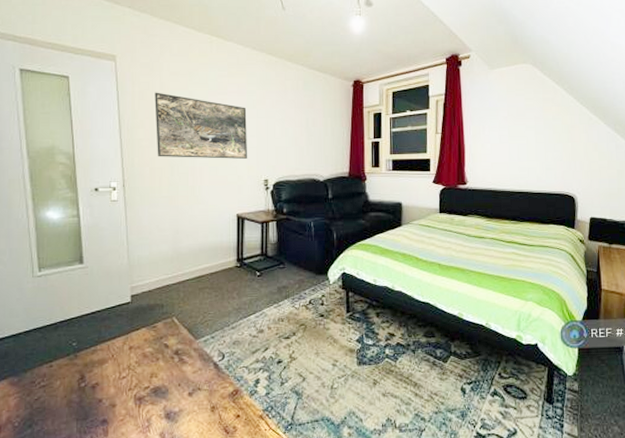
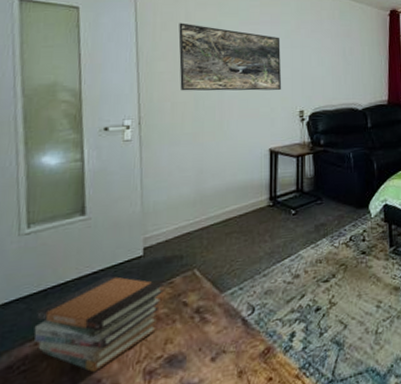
book stack: none [49,316,149,394] -> present [33,276,164,373]

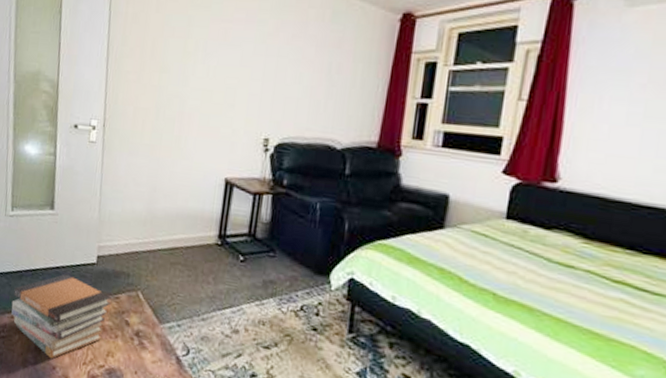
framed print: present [178,23,282,91] -> none [143,14,254,108]

